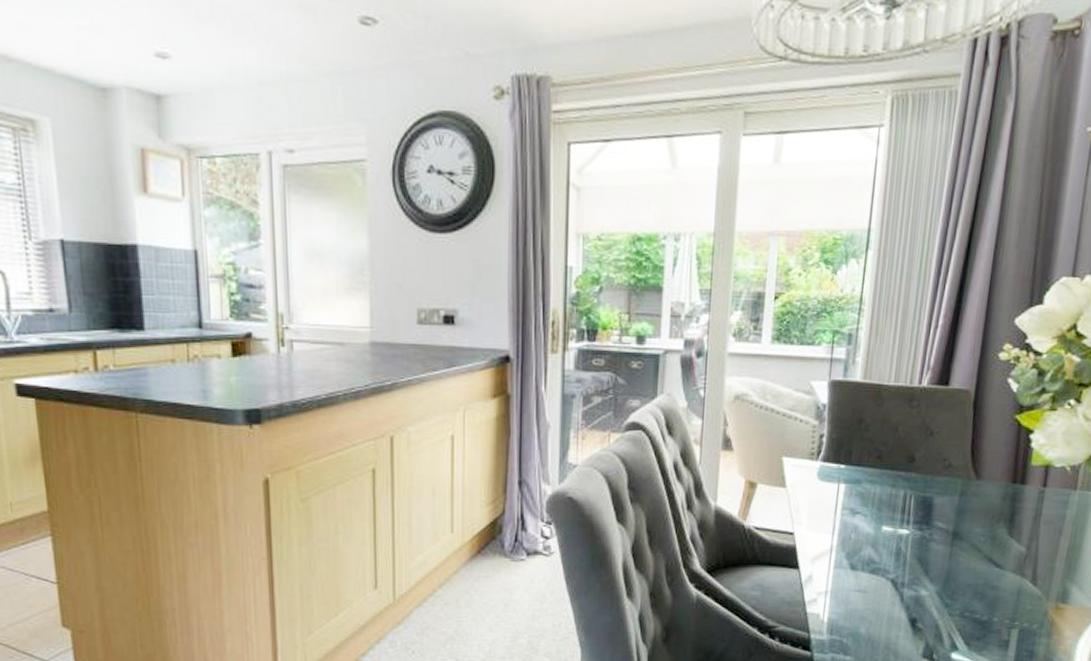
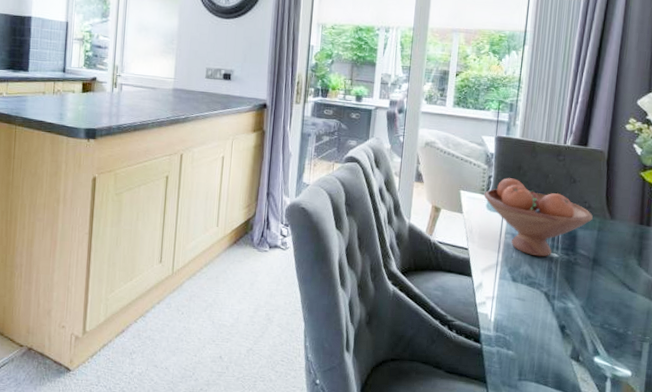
fruit bowl: none [813,435,954,535] -> present [484,178,593,257]

